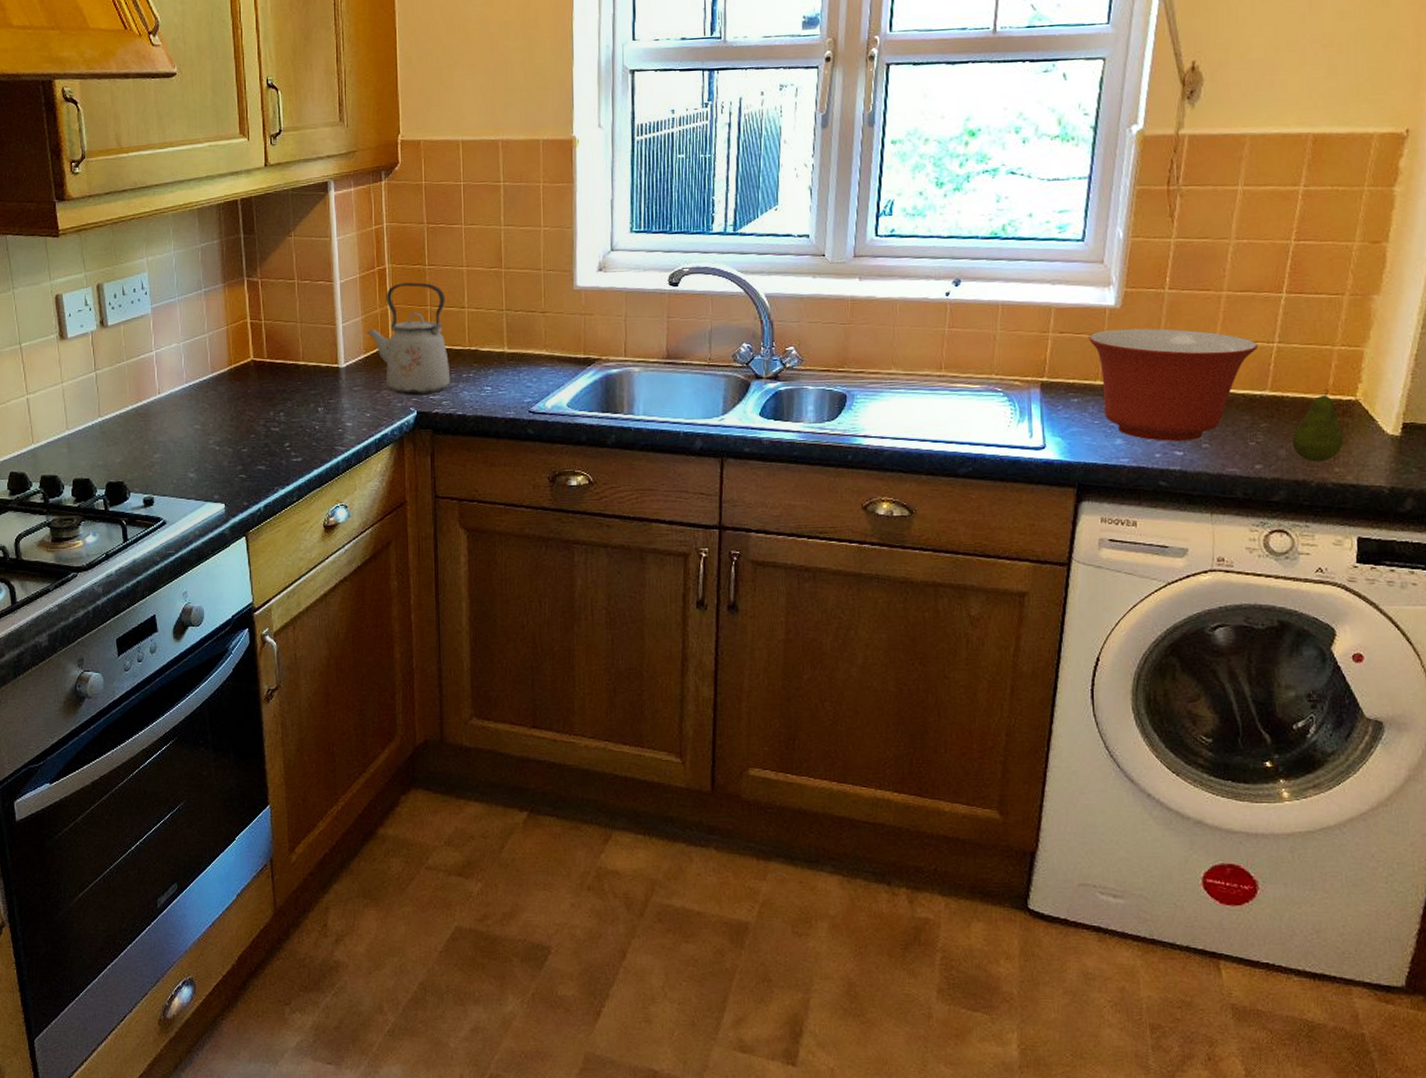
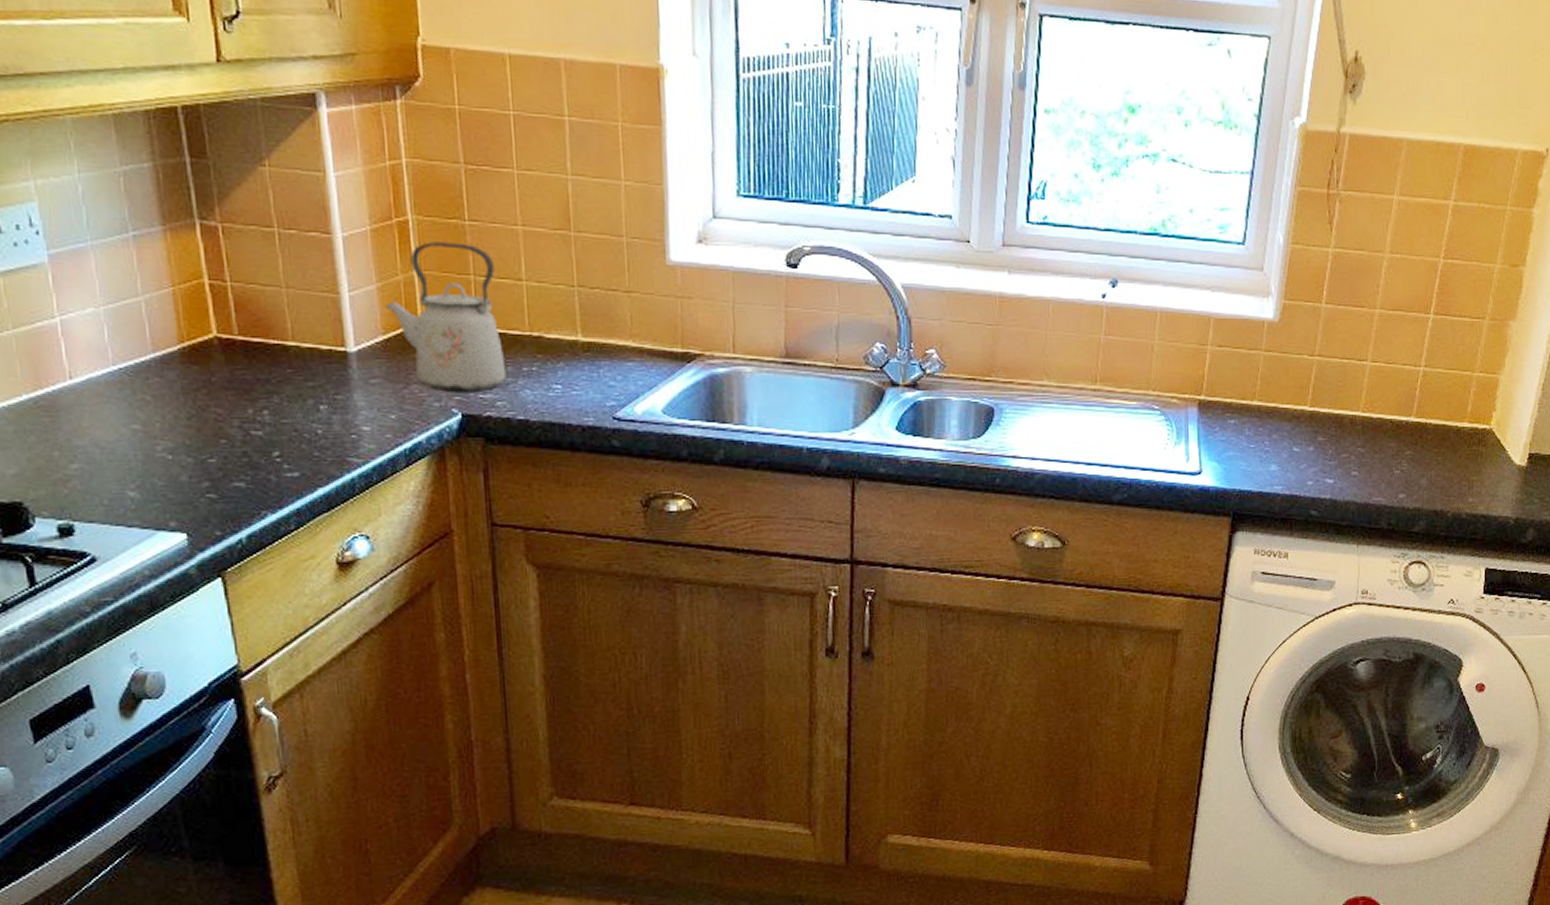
mixing bowl: present [1088,328,1259,441] -> none [1247,345,1406,468]
fruit: present [1292,388,1344,462] -> none [1433,415,1478,492]

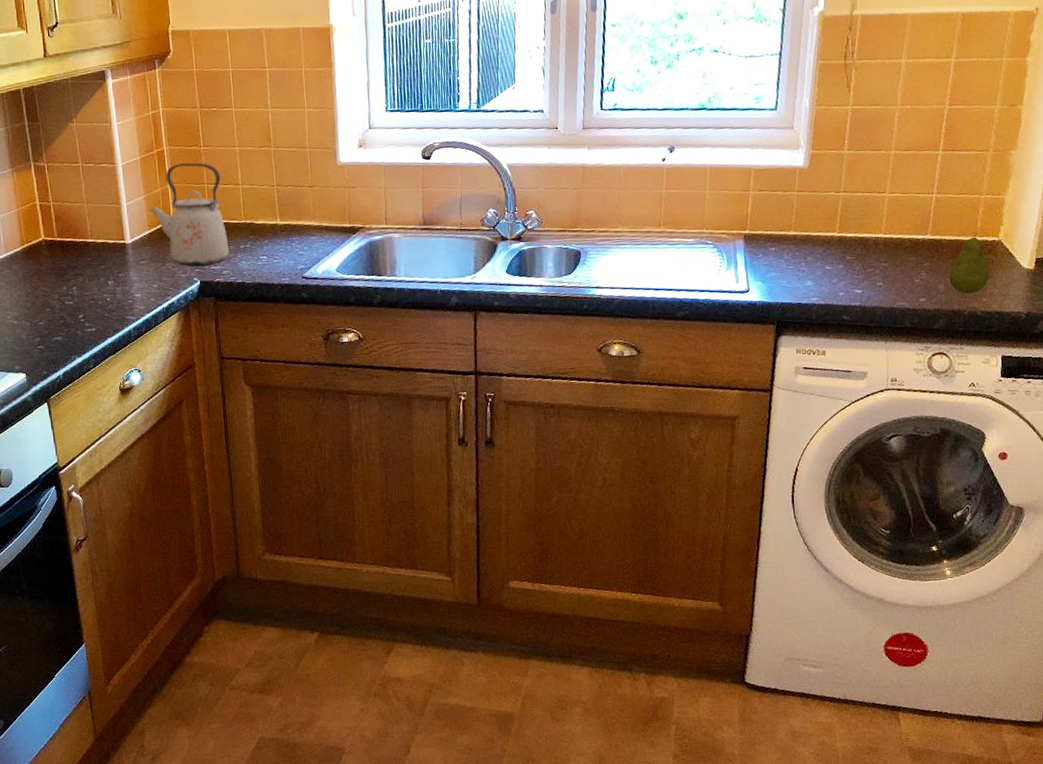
fruit: none [1433,415,1478,492] -> present [949,231,990,294]

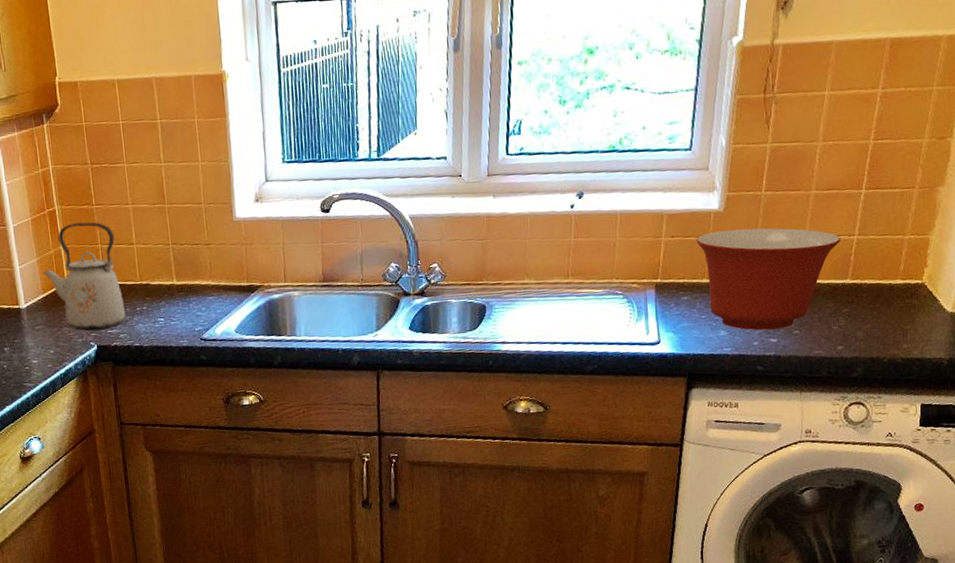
mixing bowl: none [782,184,921,282] -> present [696,228,841,331]
fruit: present [949,231,990,294] -> none [869,273,912,341]

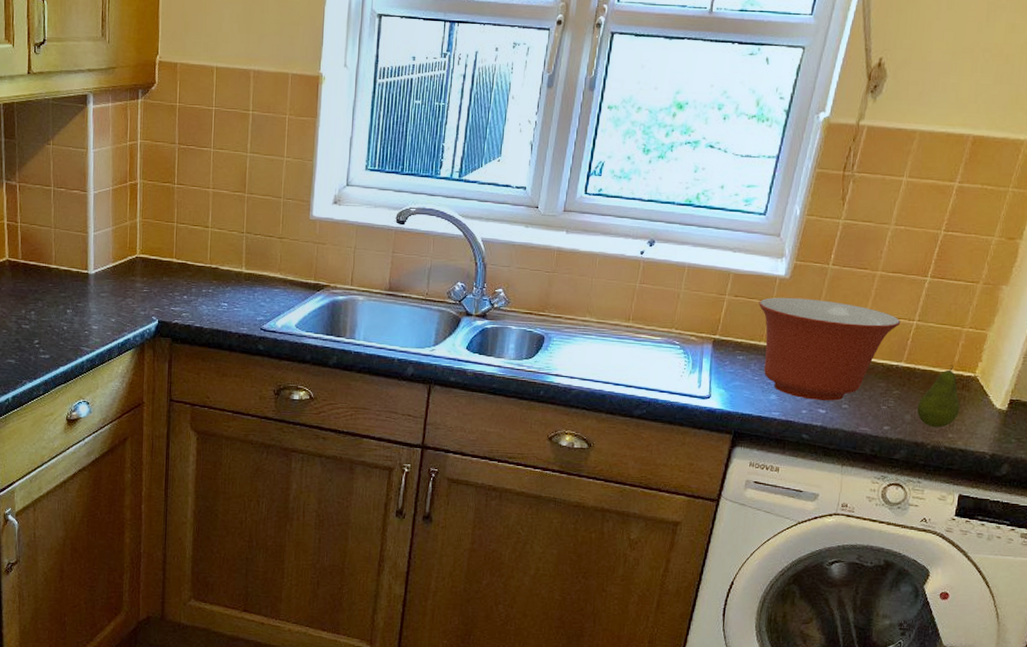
kettle: present [43,222,126,332] -> none [116,199,191,307]
fruit: none [869,273,912,341] -> present [917,364,961,428]

